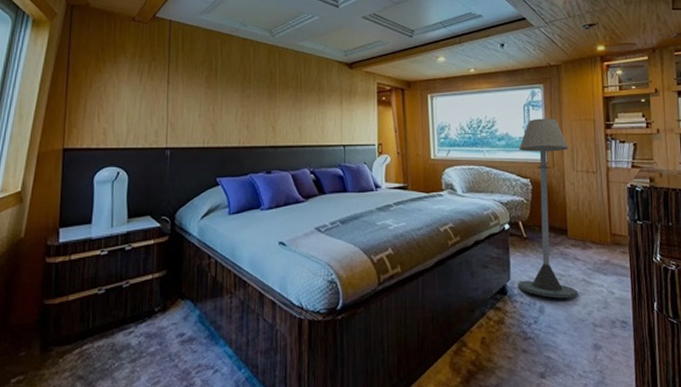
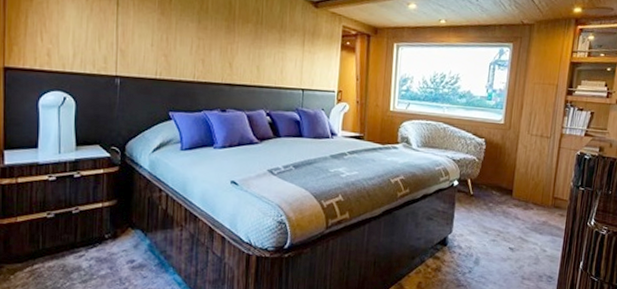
floor lamp: present [518,118,578,299] -> none [458,78,528,253]

